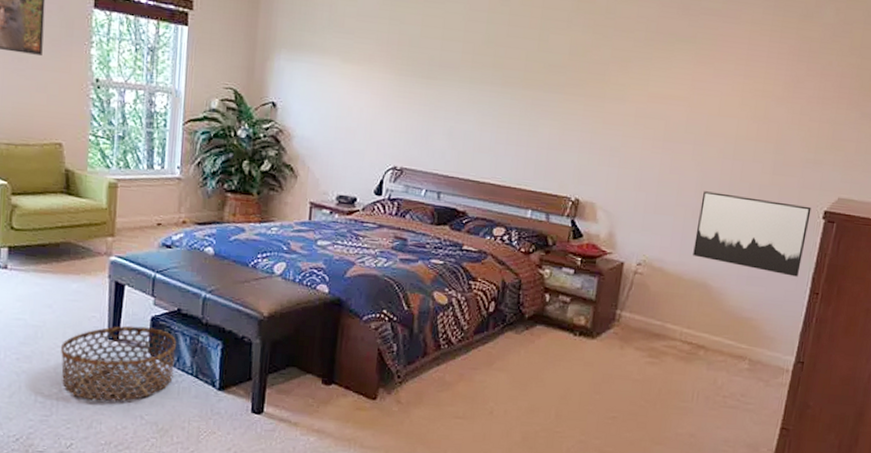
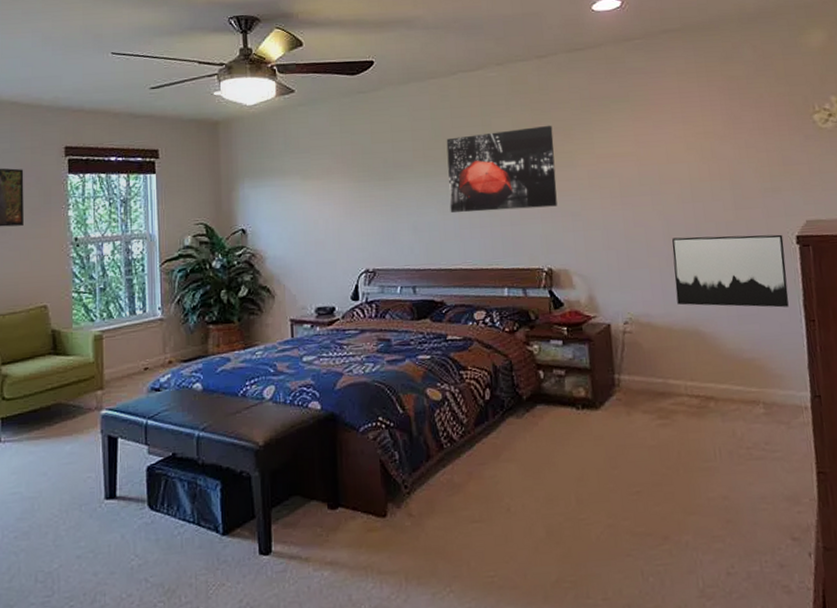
basket: present [60,325,177,402] -> none [58,478,175,571]
wall art: none [489,47,611,138] -> present [446,125,557,213]

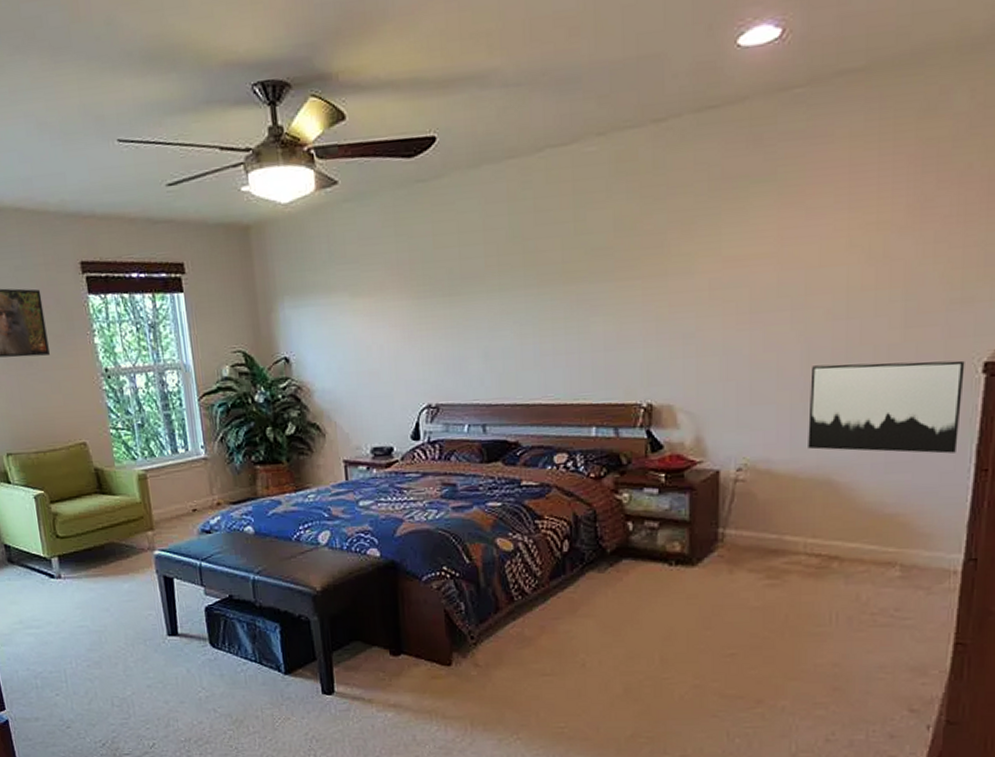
wall art: present [446,125,557,213] -> none [527,217,667,336]

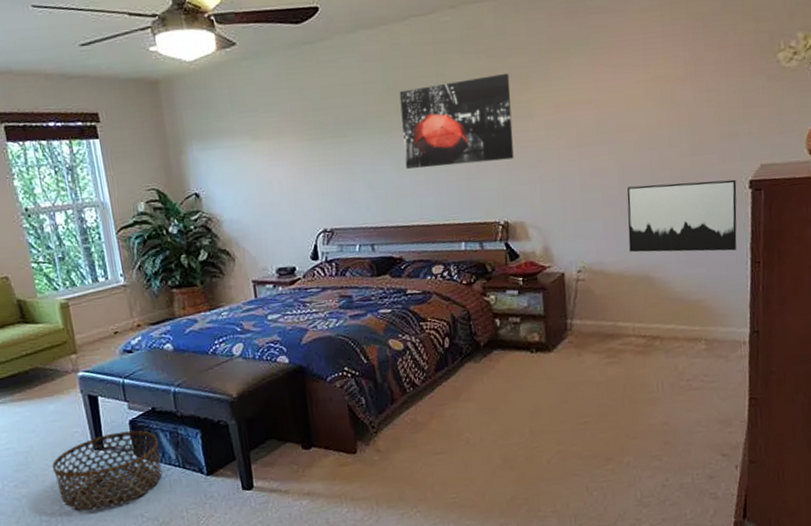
basket: none [124,618,238,699] -> present [51,430,163,510]
wall art: none [527,217,667,336] -> present [399,73,514,169]

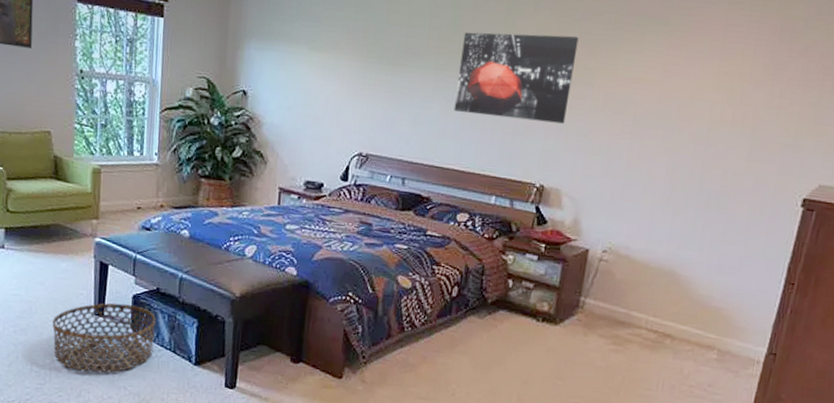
wall art: present [627,179,737,253] -> none [661,177,789,267]

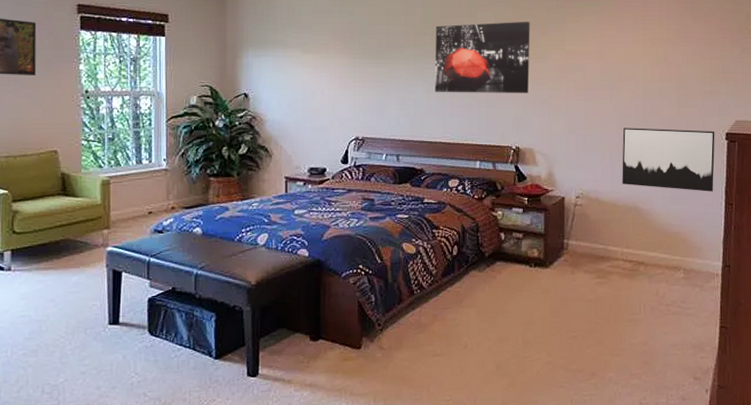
basket: present [52,302,156,373] -> none [64,308,174,385]
wall art: none [661,177,789,267] -> present [622,128,715,192]

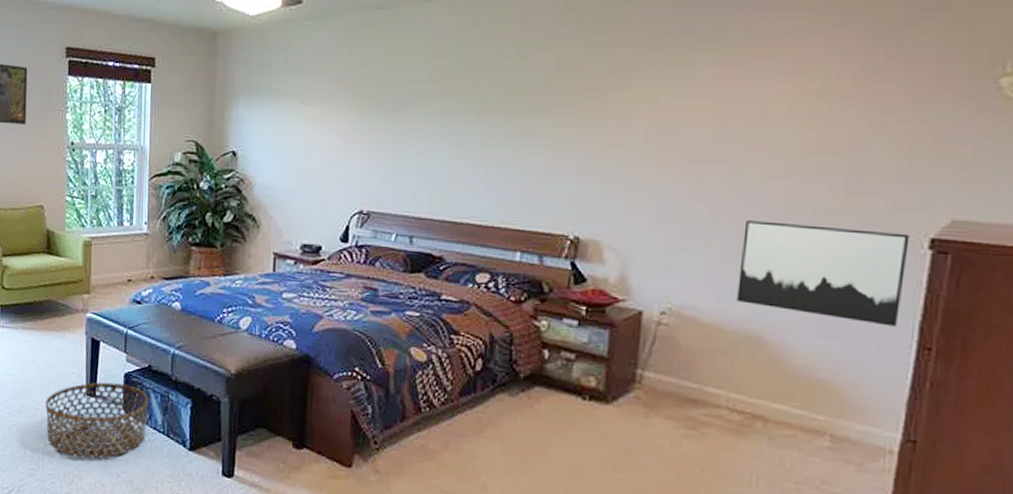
basket: none [64,308,174,385] -> present [45,382,149,458]
wall art: present [434,21,530,93] -> none [464,63,609,164]

